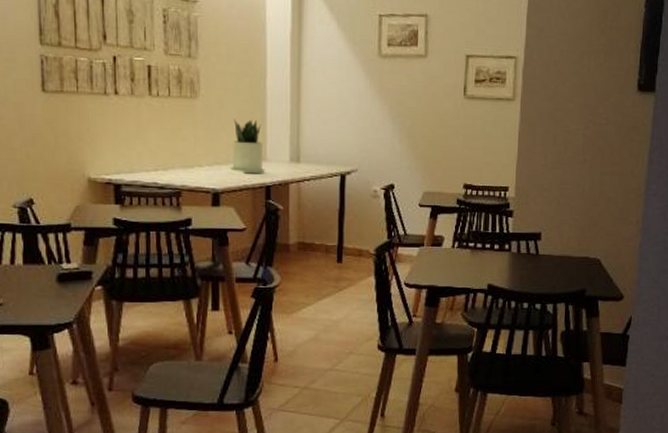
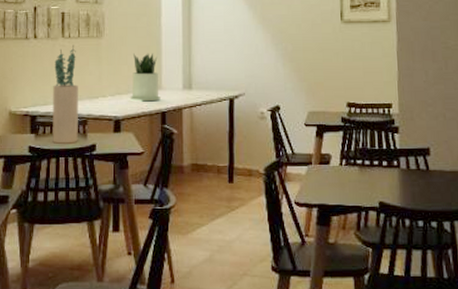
vase: none [140,105,171,218] -> present [53,45,78,145]

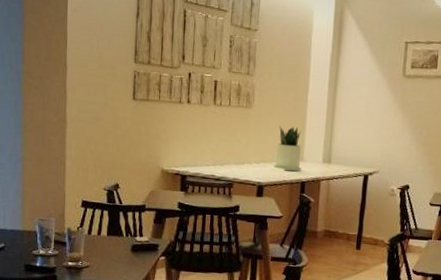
vase: present [53,45,78,145] -> none [200,112,226,204]

